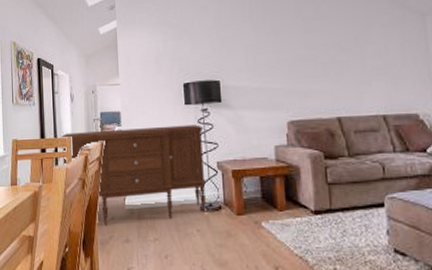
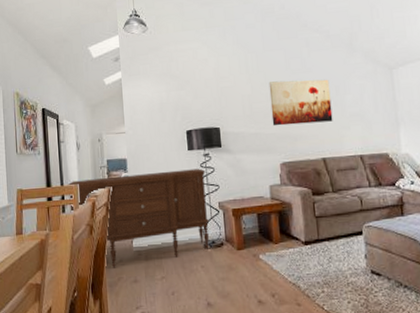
wall art: none [275,27,351,80] -> present [268,79,333,126]

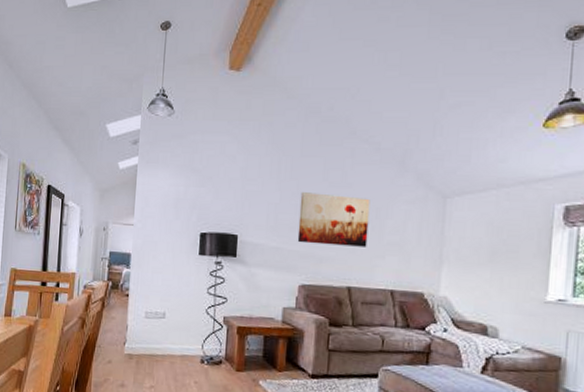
sideboard: present [68,168,210,268] -> none [63,268,215,368]

